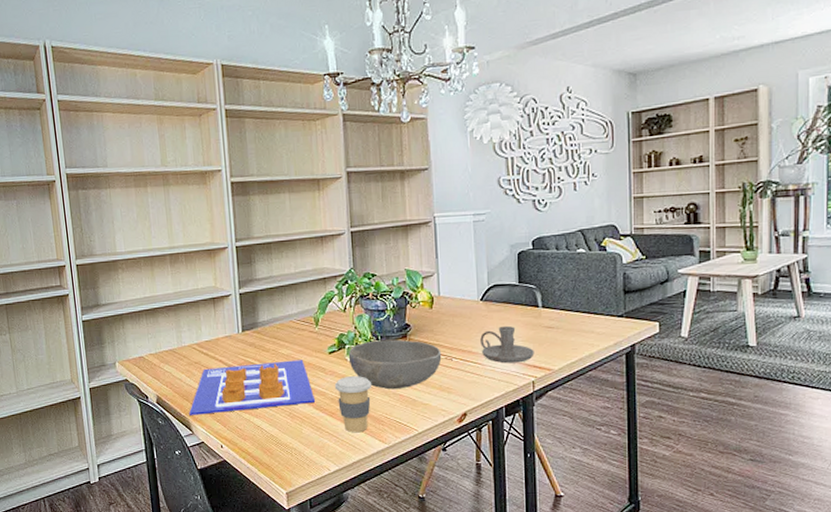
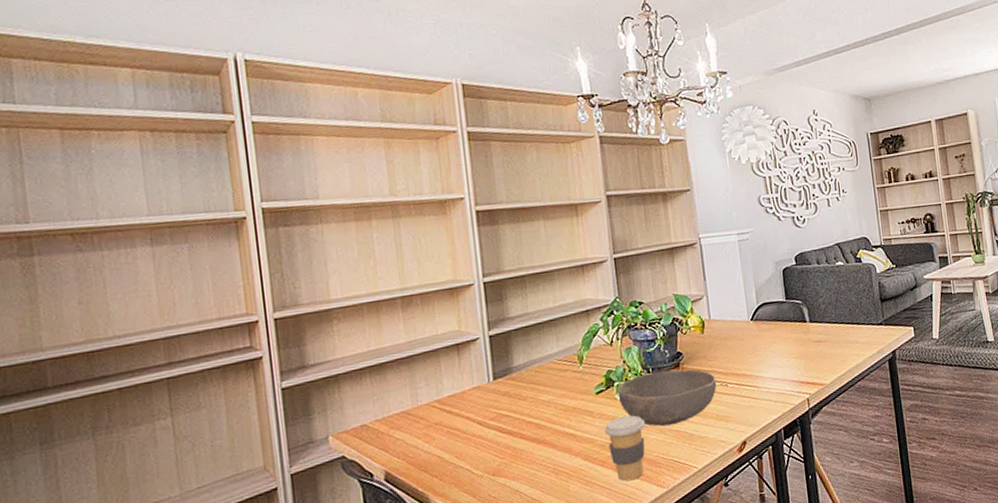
poster: present [189,360,315,415] -> none [428,405,582,490]
candle holder: present [480,325,534,364] -> none [753,343,807,384]

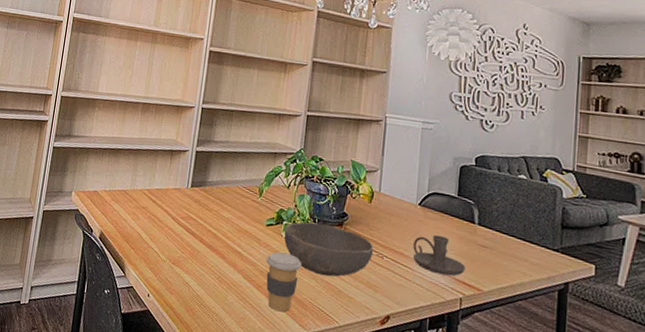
candle holder: none [753,343,807,384] -> present [413,234,466,277]

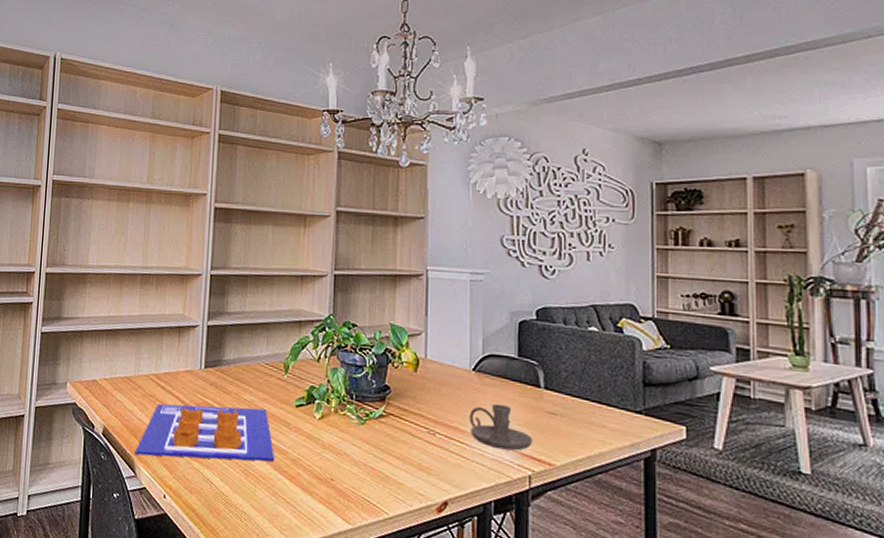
poster: none [126,215,245,271] -> present [135,403,274,462]
coffee cup: present [266,252,302,312] -> none [298,436,341,506]
bowl: present [284,222,374,277] -> none [317,399,423,461]

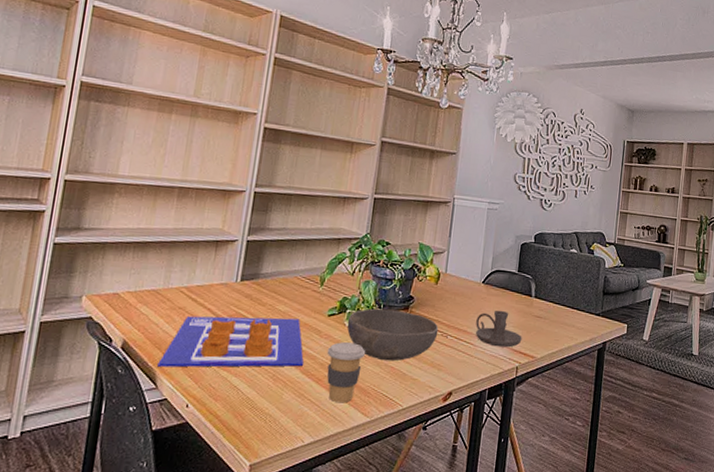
coffee cup: none [298,436,341,506] -> present [327,342,366,403]
bowl: none [317,399,423,461] -> present [347,308,439,361]

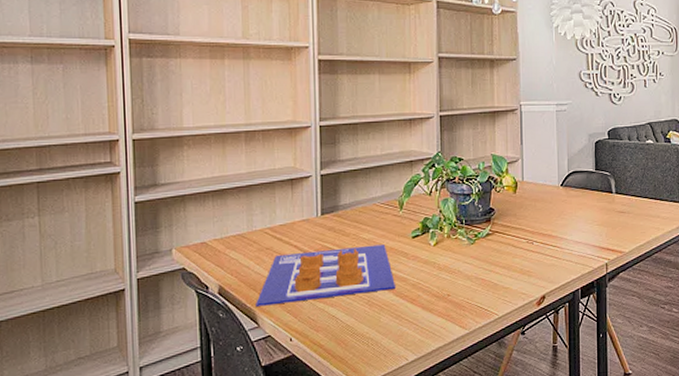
coffee cup: present [327,342,366,403] -> none [416,260,455,320]
bowl: present [347,308,439,361] -> none [432,223,523,274]
candle holder: present [476,310,522,348] -> none [560,210,608,247]

